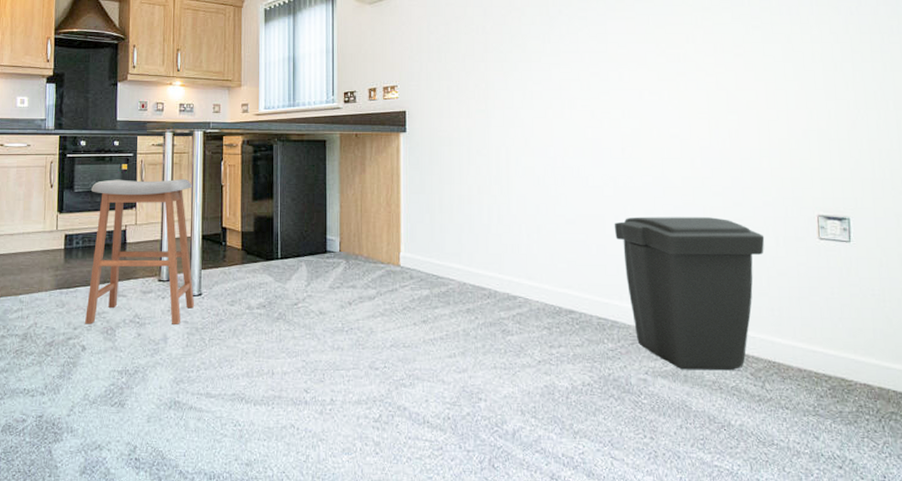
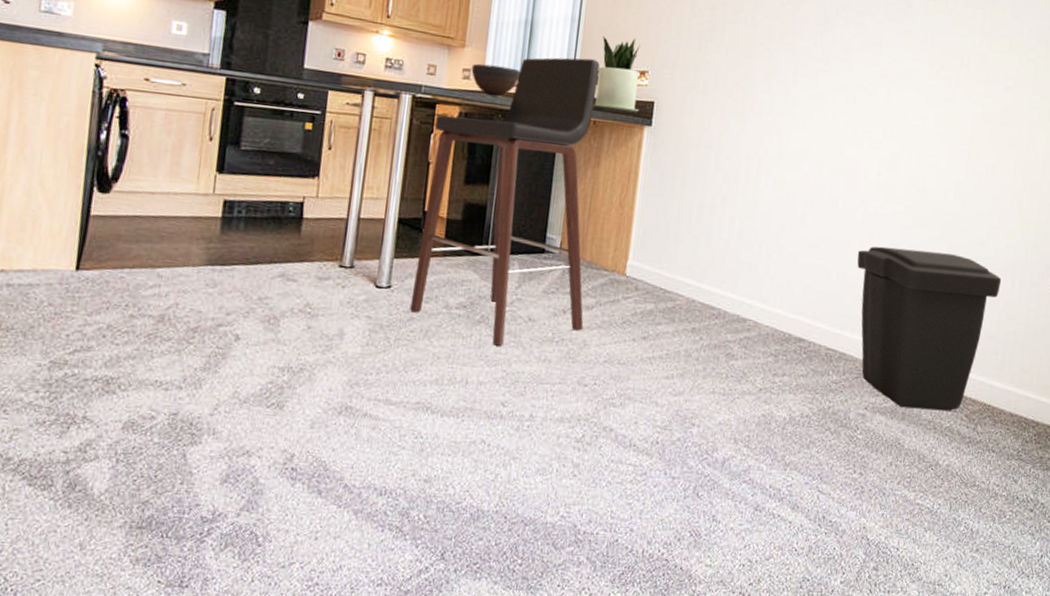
stool: present [85,178,195,324] -> none [241,139,392,319]
bar stool: none [219,82,368,339] -> present [410,57,600,346]
bowl: none [248,98,289,124] -> present [471,63,521,97]
planter: none [352,59,394,124] -> present [592,36,640,114]

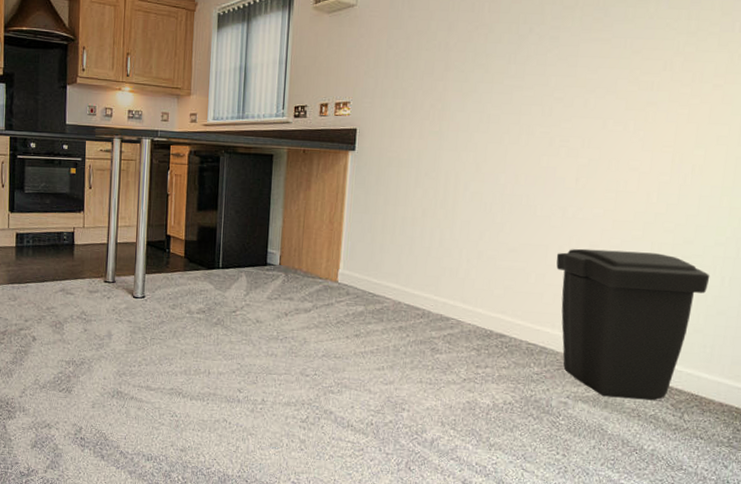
bar stool: present [410,57,600,346] -> none [160,95,306,343]
bowl: present [471,63,521,97] -> none [197,108,238,135]
planter: present [592,36,640,114] -> none [301,73,343,141]

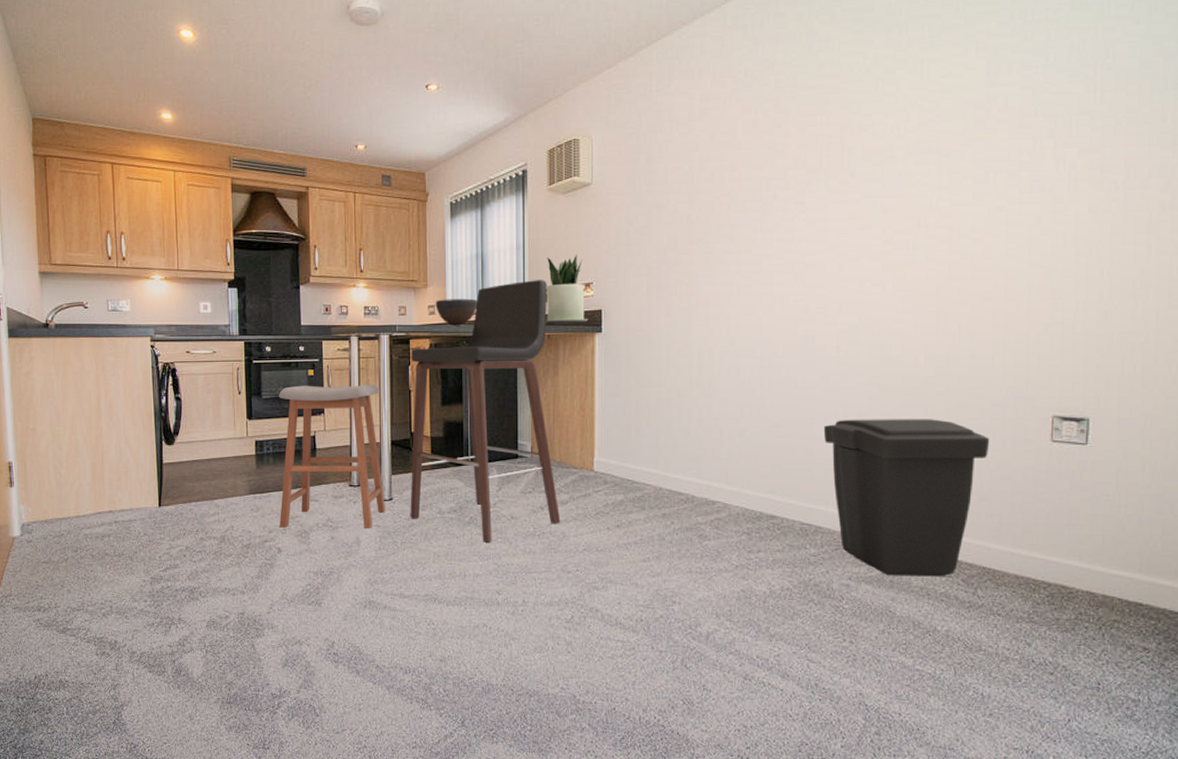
stool: none [35,182,138,323] -> present [278,384,386,528]
bar stool: none [160,95,306,343] -> present [410,280,561,542]
bowl: none [197,108,238,135] -> present [435,298,478,326]
planter: none [301,73,343,141] -> present [545,254,589,325]

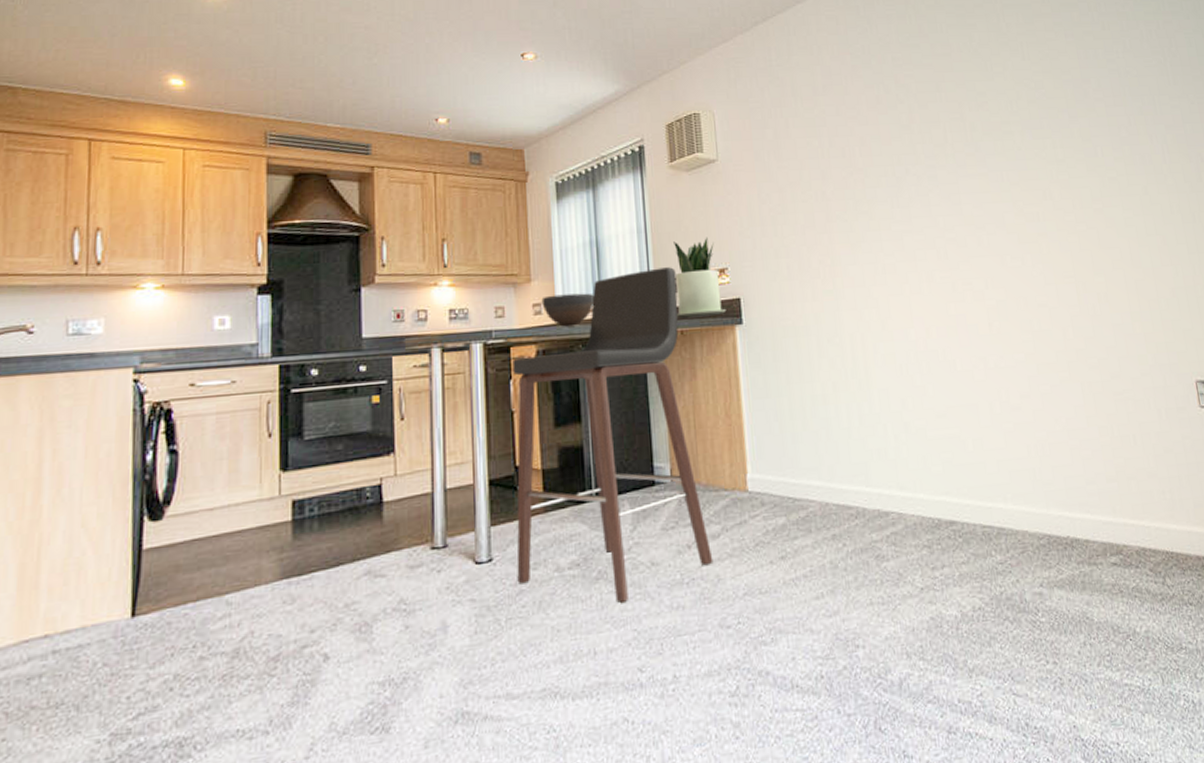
stool: present [278,384,386,528] -> none [327,407,484,623]
trash can: present [823,419,990,577] -> none [988,393,1148,576]

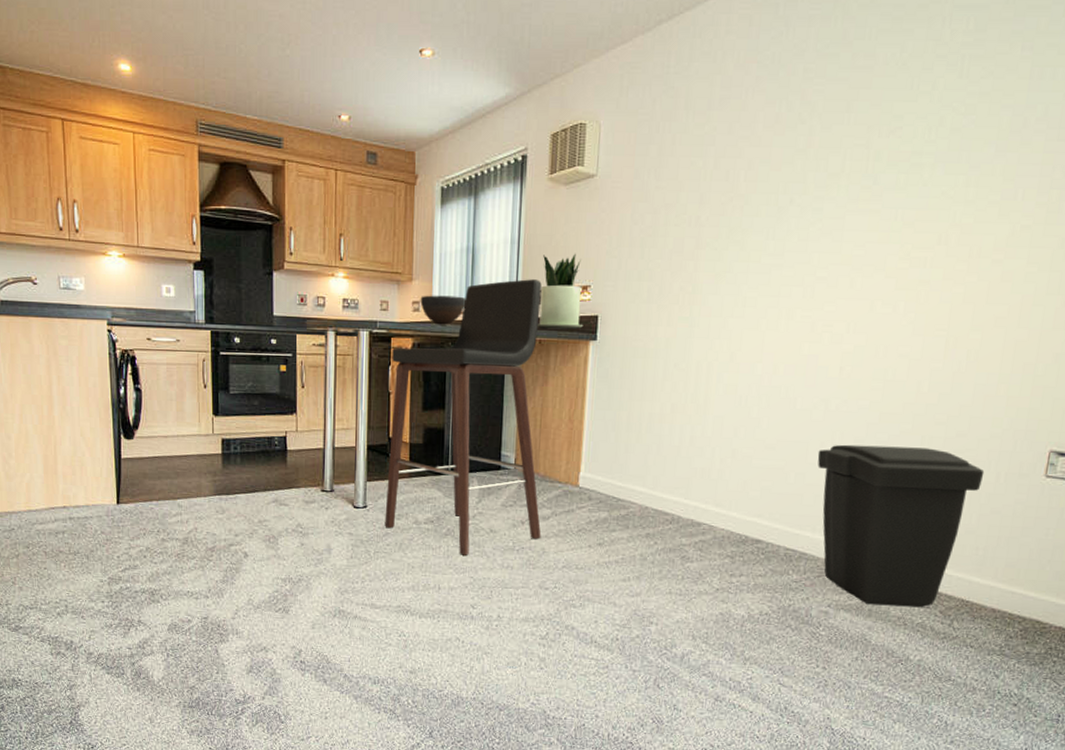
trash can: none [988,393,1148,576] -> present [817,444,985,607]

